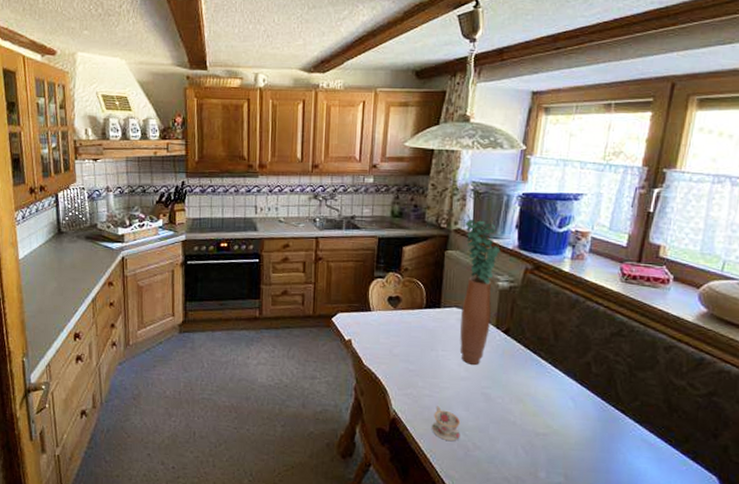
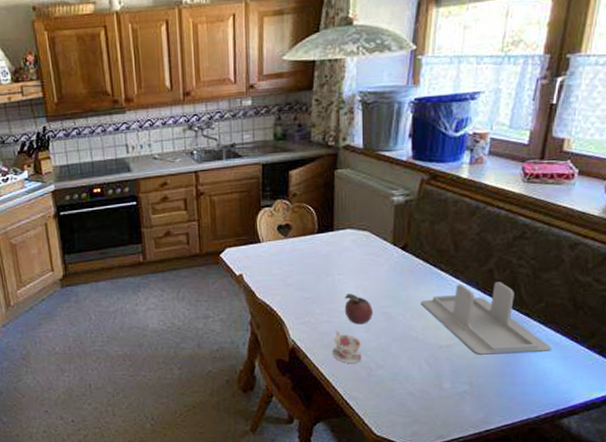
fruit: none [446,370,473,403] -> present [344,293,373,325]
vase: present [459,213,501,365] -> none [354,127,394,285]
napkin holder: none [520,373,646,451] -> present [420,282,551,355]

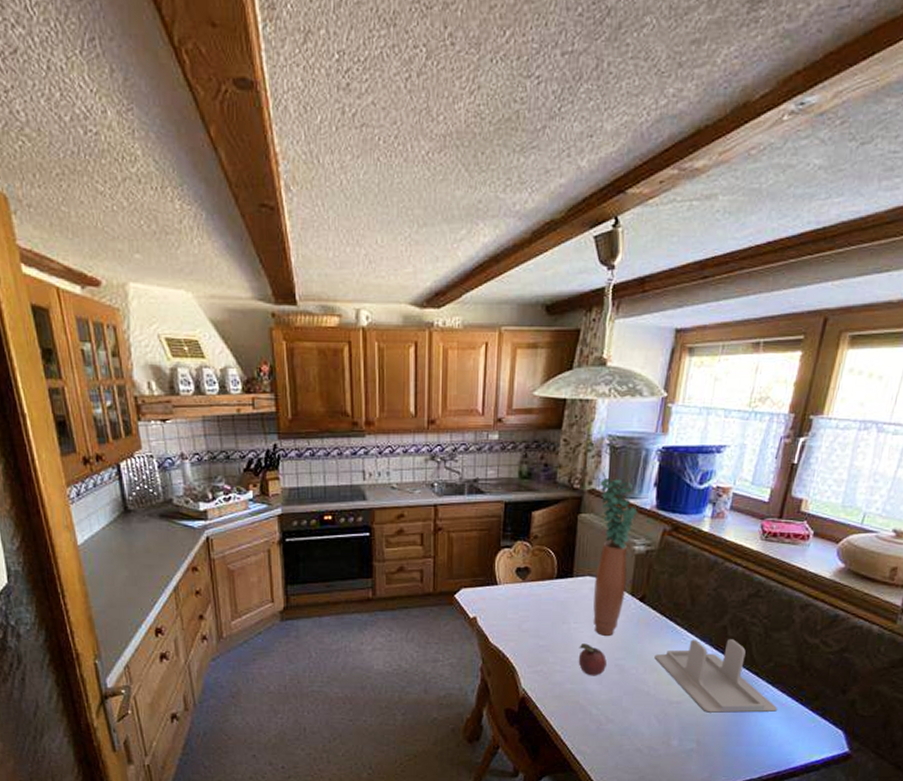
teacup: present [333,330,362,363] -> none [563,681,593,716]
vase: none [354,127,394,285] -> present [593,471,638,636]

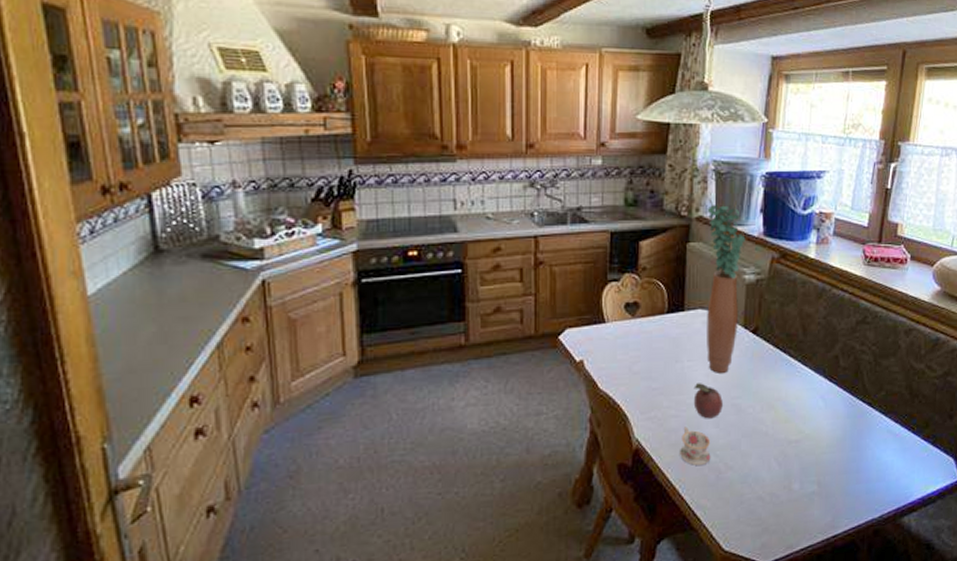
teacup: none [563,681,593,716] -> present [680,426,711,465]
napkin holder: present [654,639,777,713] -> none [770,369,892,450]

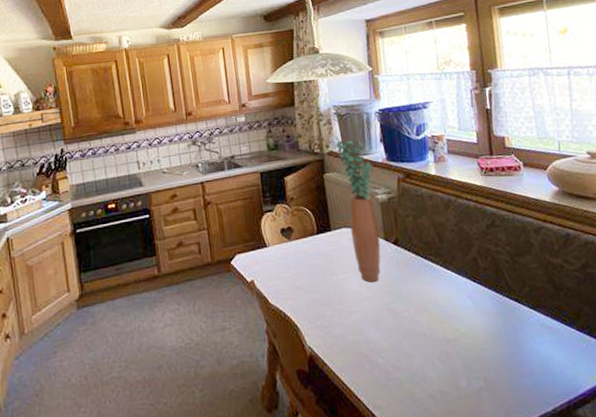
teacup: present [680,426,711,465] -> none [348,332,378,368]
fruit: present [693,383,723,419] -> none [351,292,380,325]

